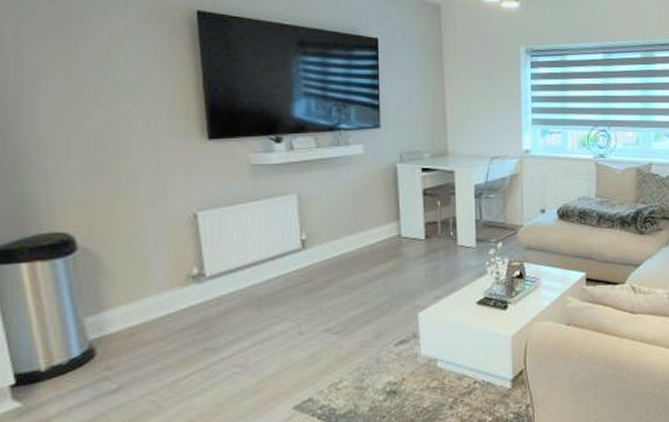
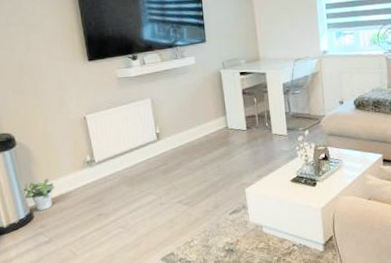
potted plant: none [79,298,137,346] -> present [22,178,55,211]

